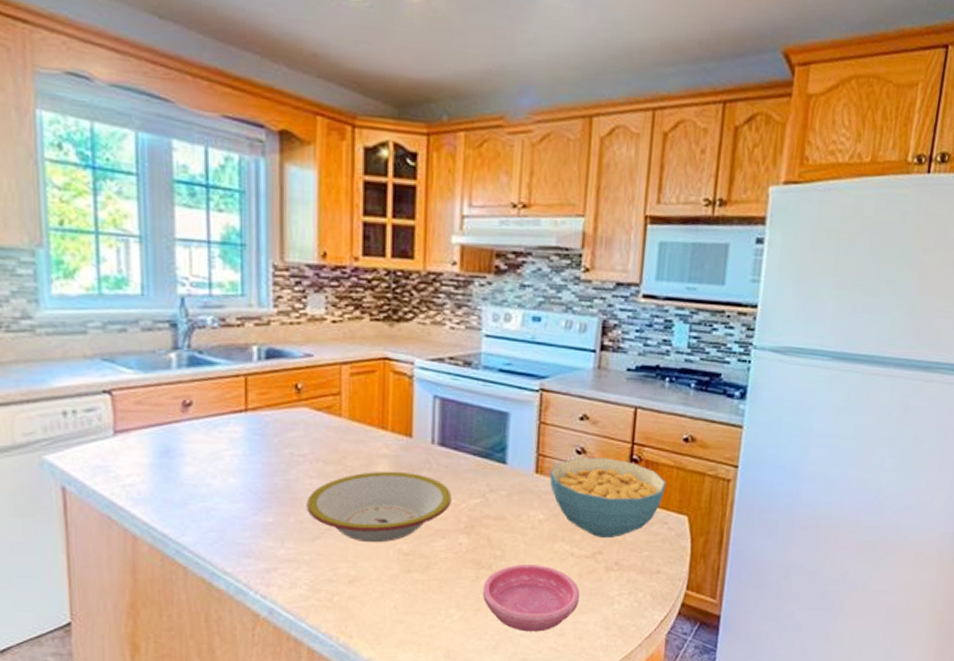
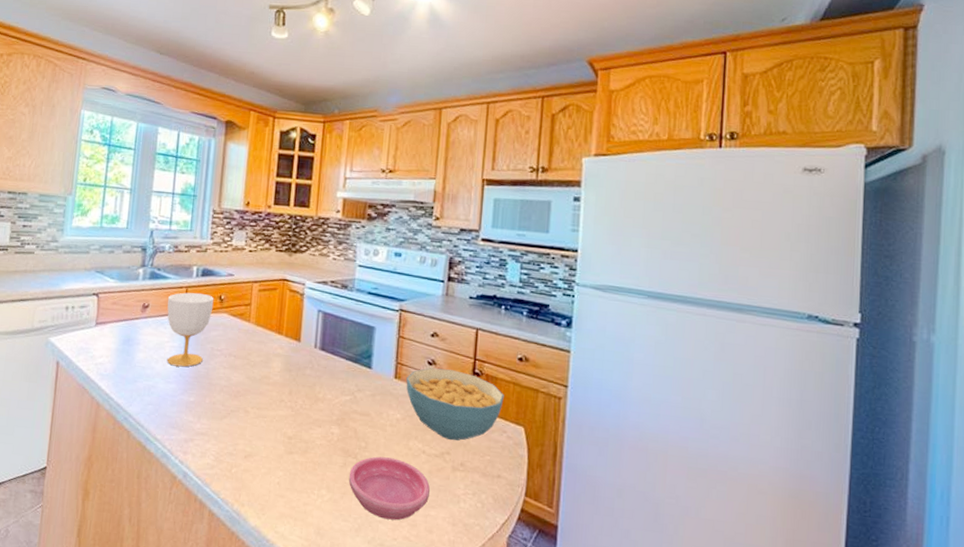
cup: none [218,381,288,481] -> present [166,292,214,367]
bowl: present [306,471,452,543] -> none [218,367,328,426]

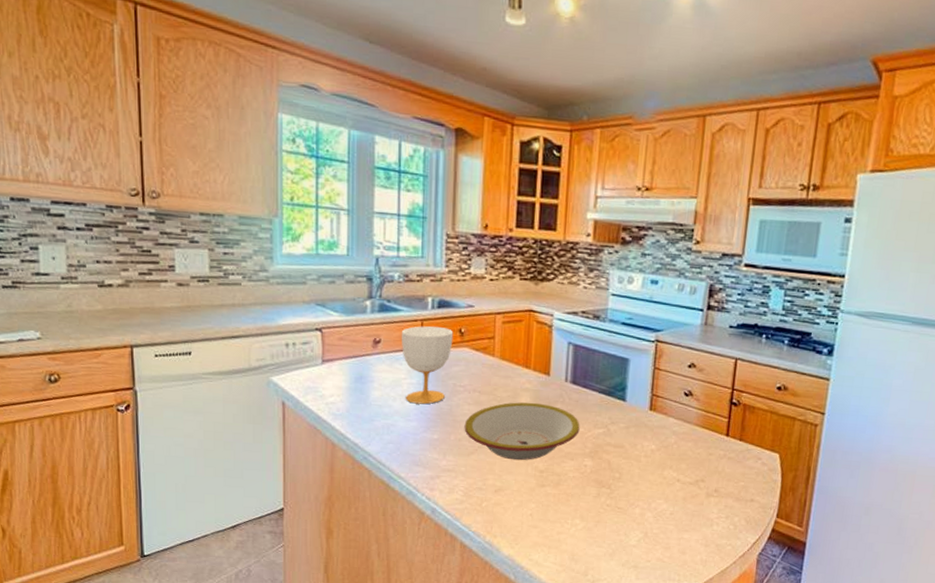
bowl: none [218,367,328,426] -> present [464,402,580,461]
saucer: present [348,456,430,521] -> none [602,486,684,544]
cereal bowl: present [406,368,504,441] -> none [661,399,761,469]

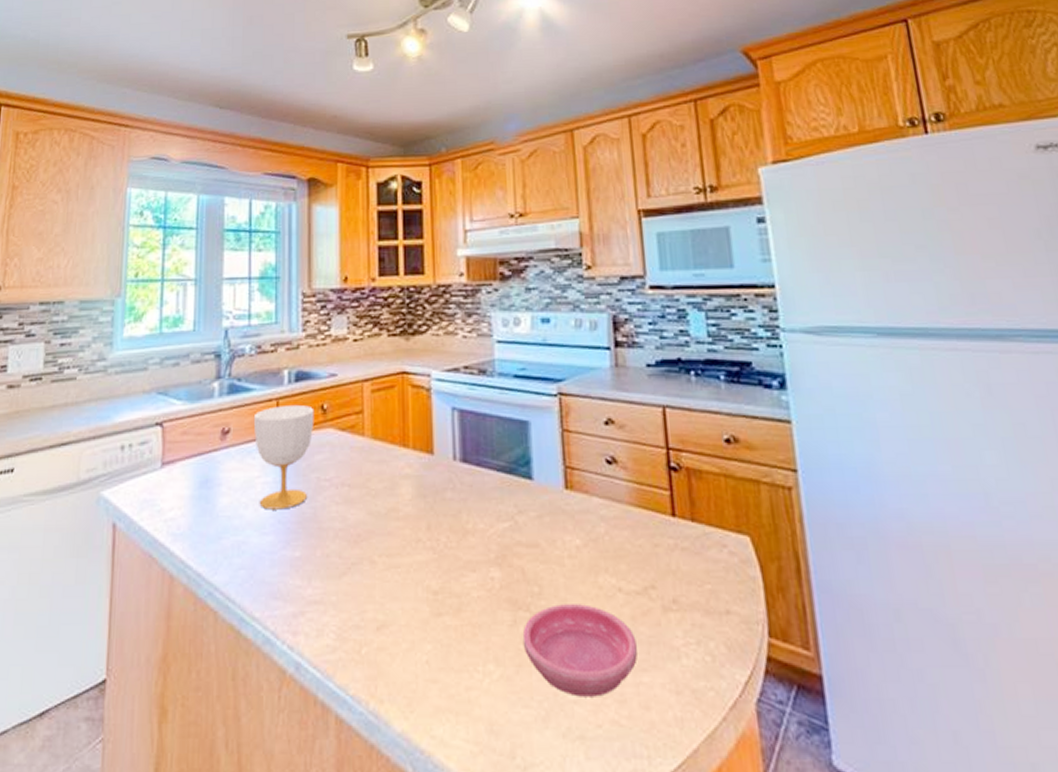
bowl: present [464,402,580,461] -> none [332,493,479,579]
saucer: none [602,486,684,544] -> present [522,604,637,697]

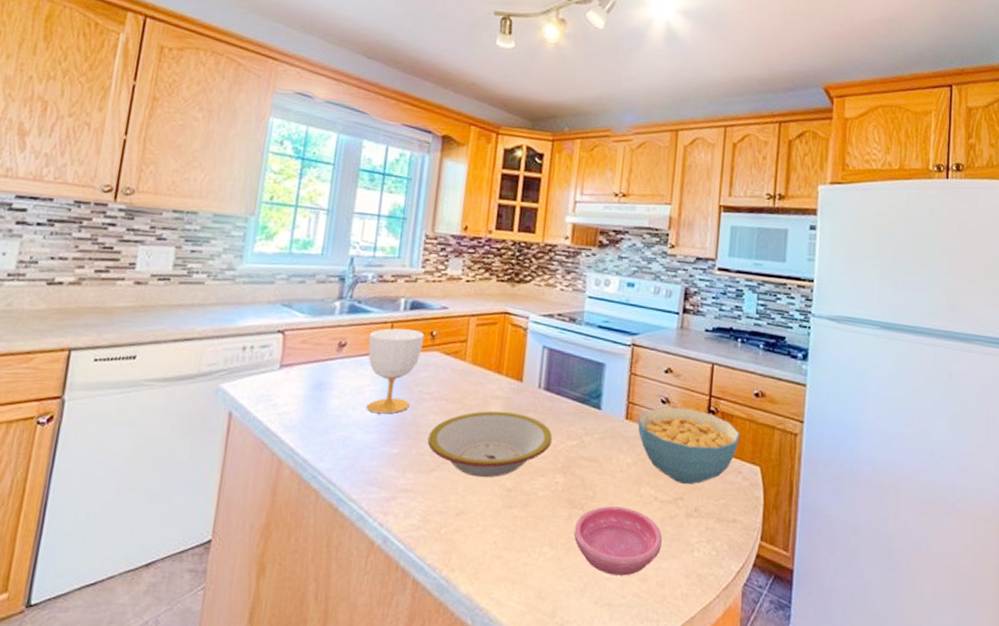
bowl: none [332,493,479,579] -> present [427,411,553,478]
cereal bowl: none [581,467,716,568] -> present [638,406,740,485]

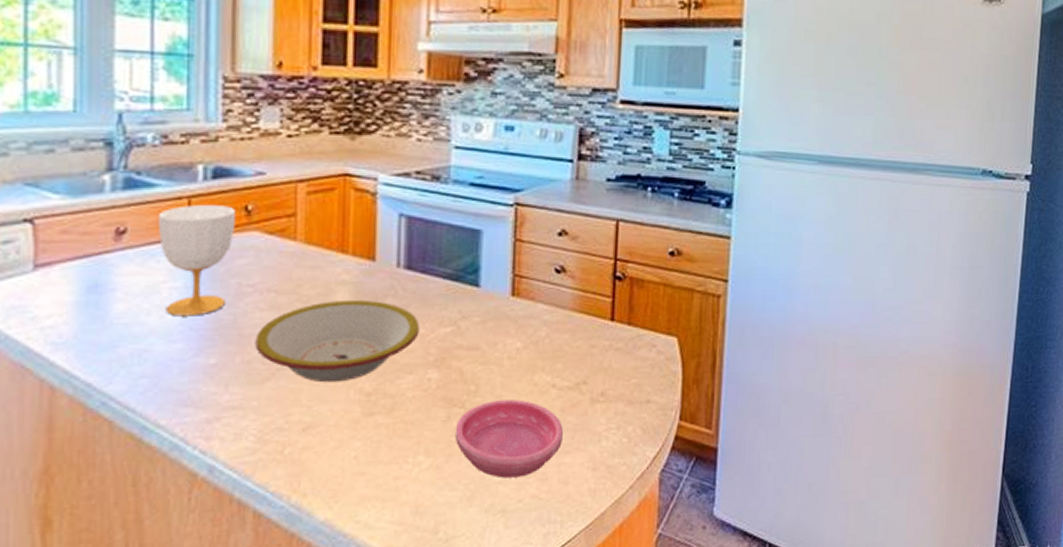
cereal bowl: present [638,406,740,485] -> none [527,276,653,367]

